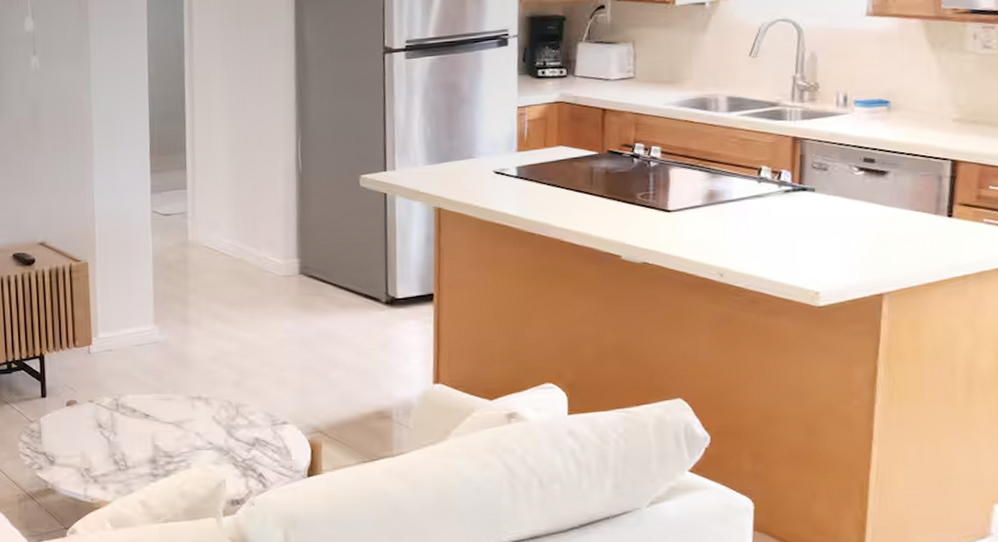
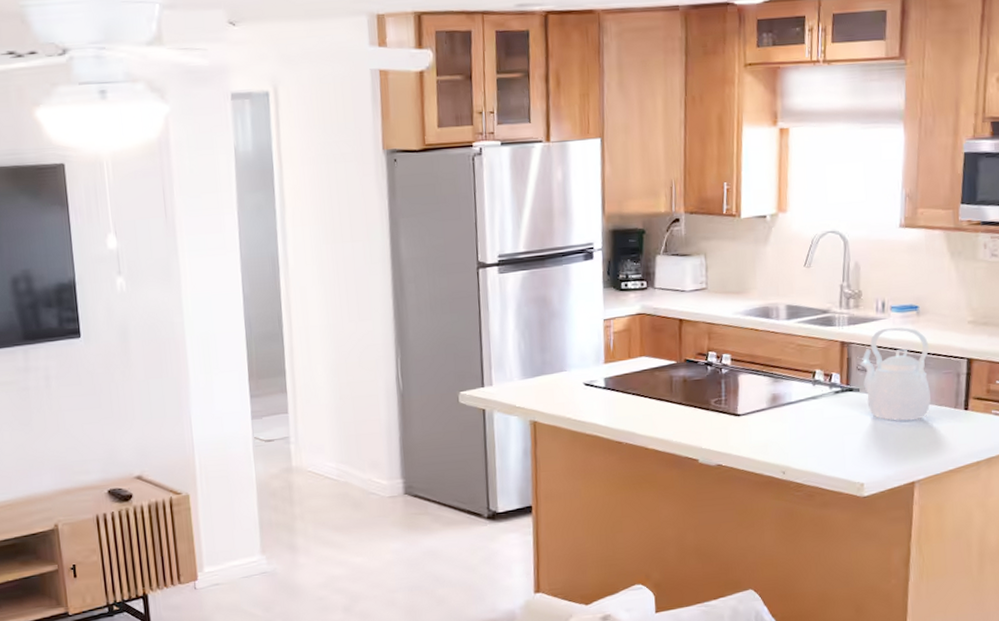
kettle: none [816,123,904,225] -> present [860,327,931,421]

